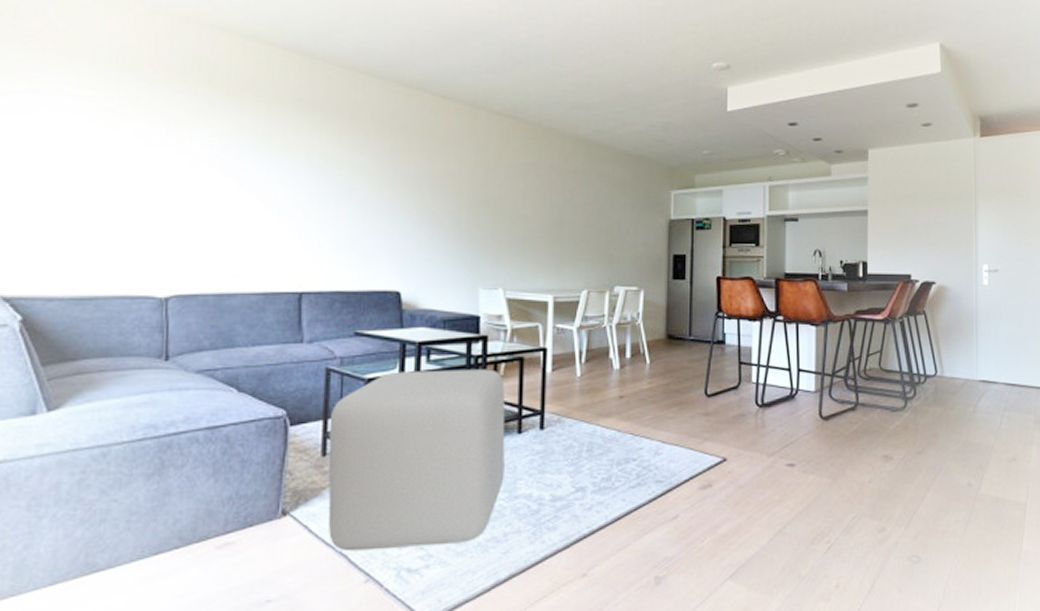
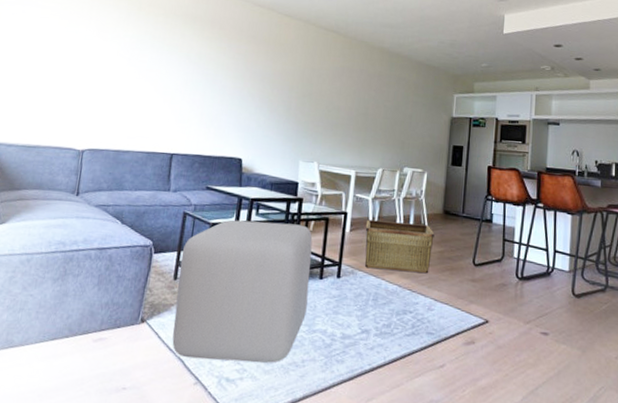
hamper: none [571,354,657,414] -> present [365,219,435,274]

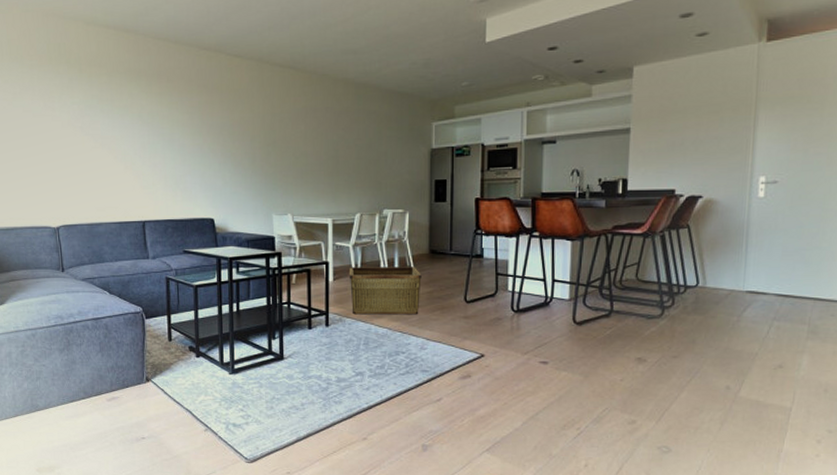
pouf: present [172,220,313,363] -> none [171,279,300,409]

